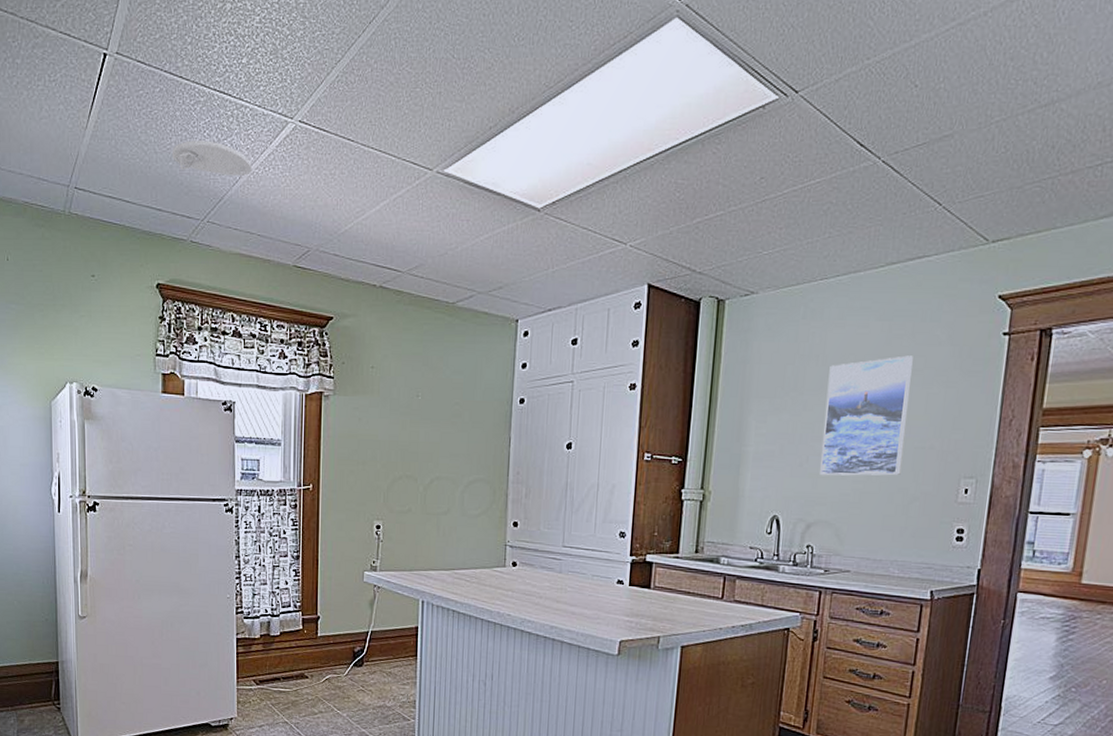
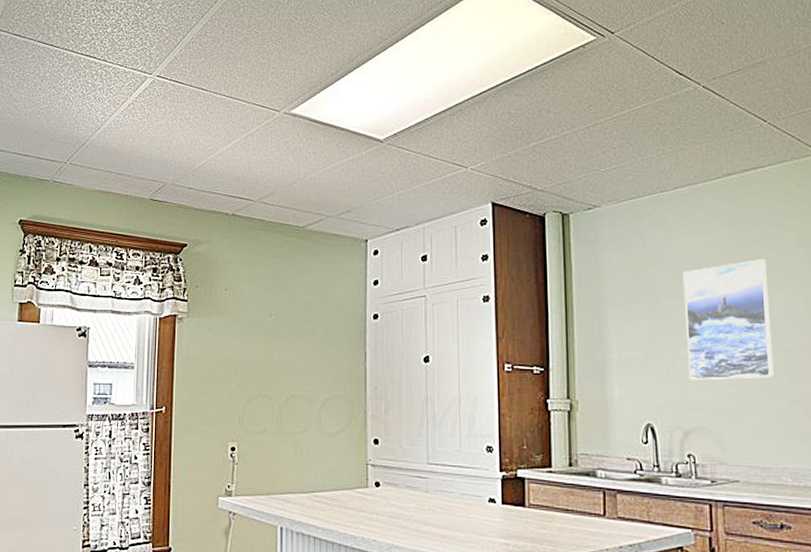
smoke detector: present [171,140,252,176] -> none [40,95,113,124]

